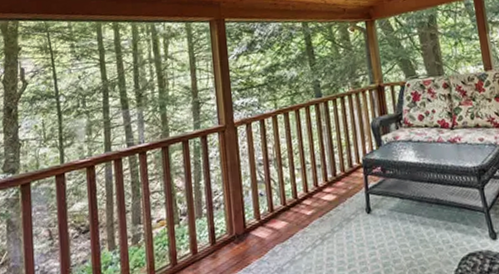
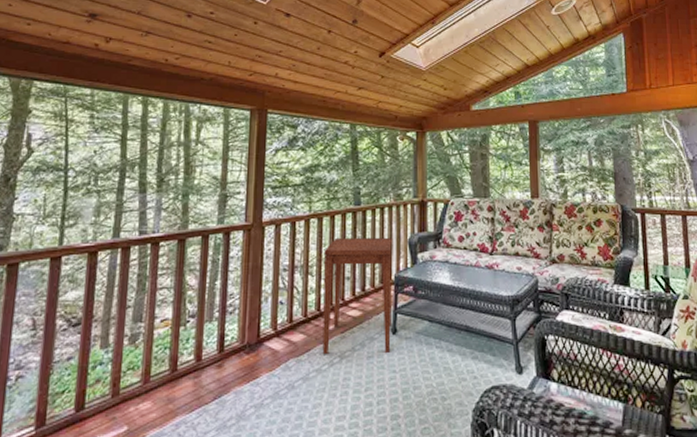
side table: none [293,123,368,239] -> present [322,237,392,355]

